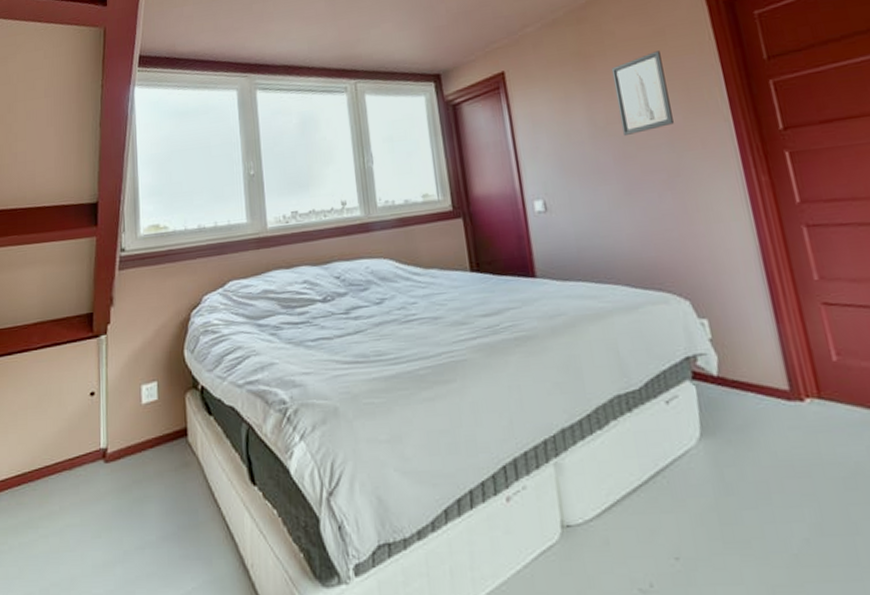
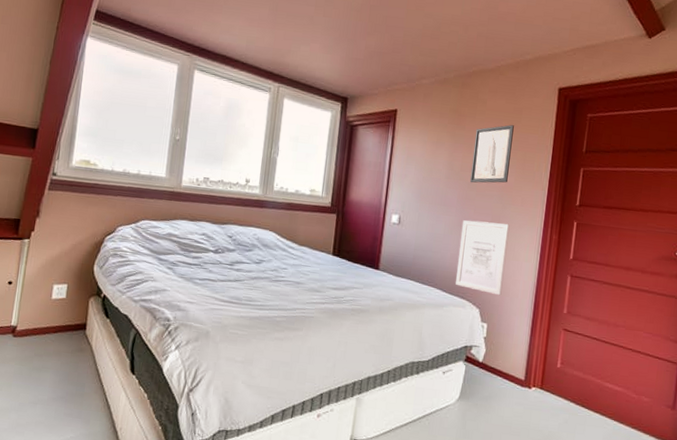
wall art: none [629,176,715,276] -> present [456,220,509,296]

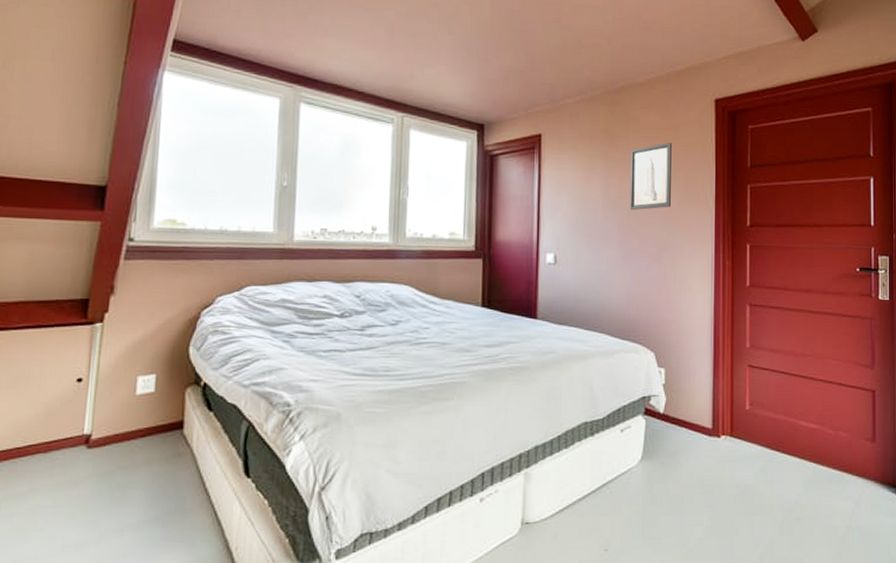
wall art: present [456,220,509,296] -> none [625,252,678,335]

